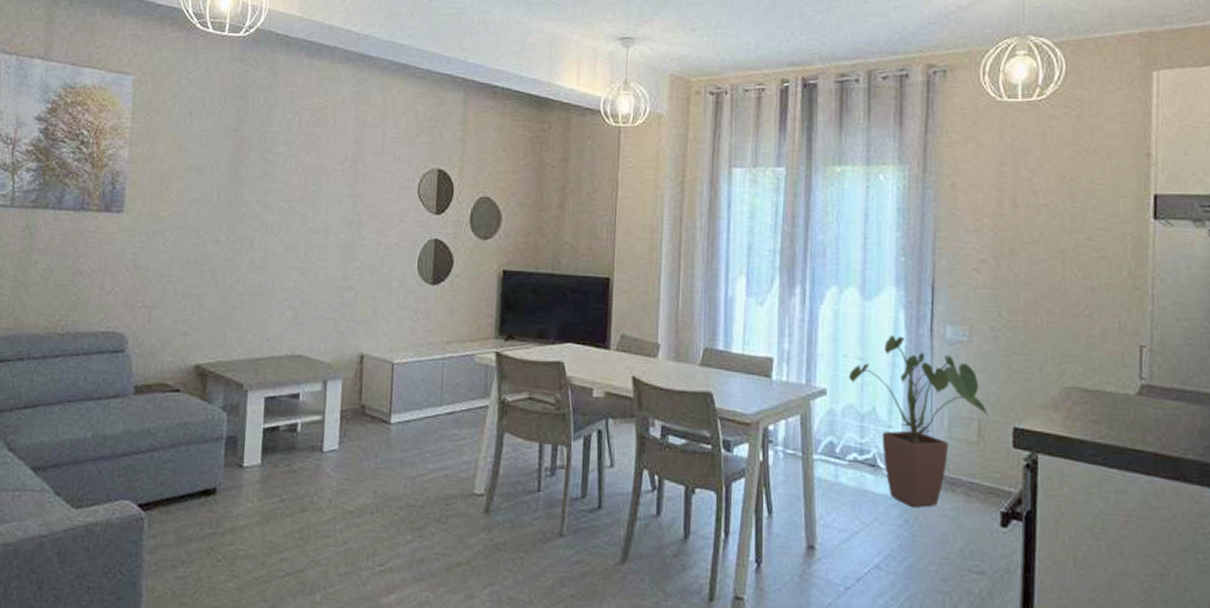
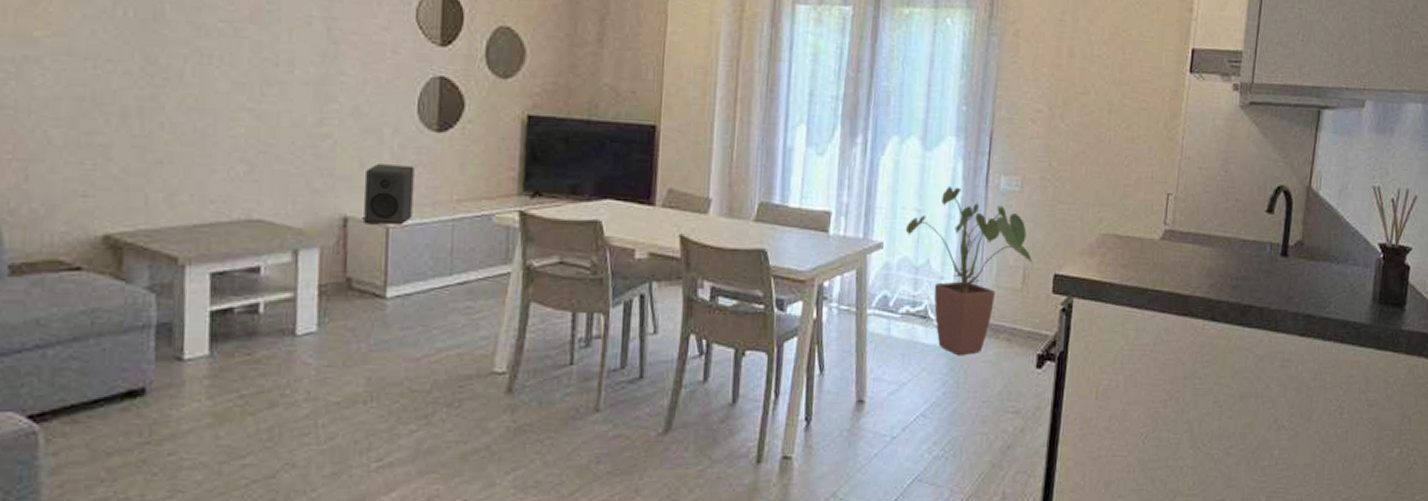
speaker: none [375,311,414,362] -> present [364,164,415,225]

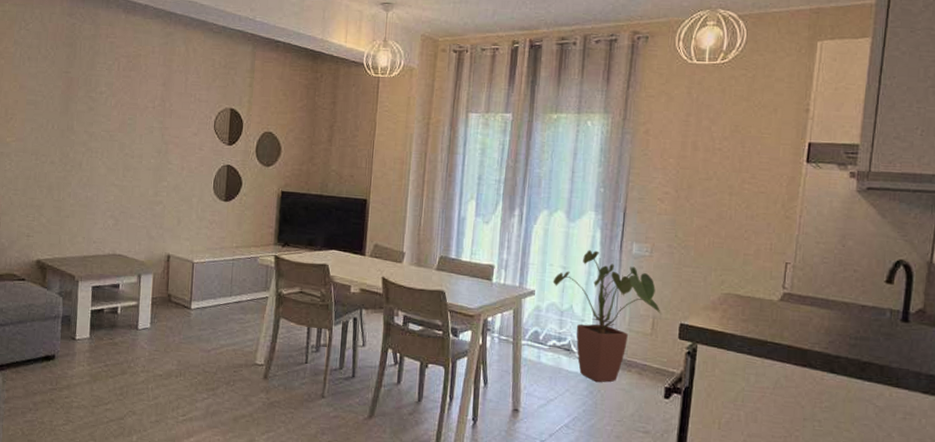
speaker: present [364,164,415,225] -> none [179,221,210,262]

